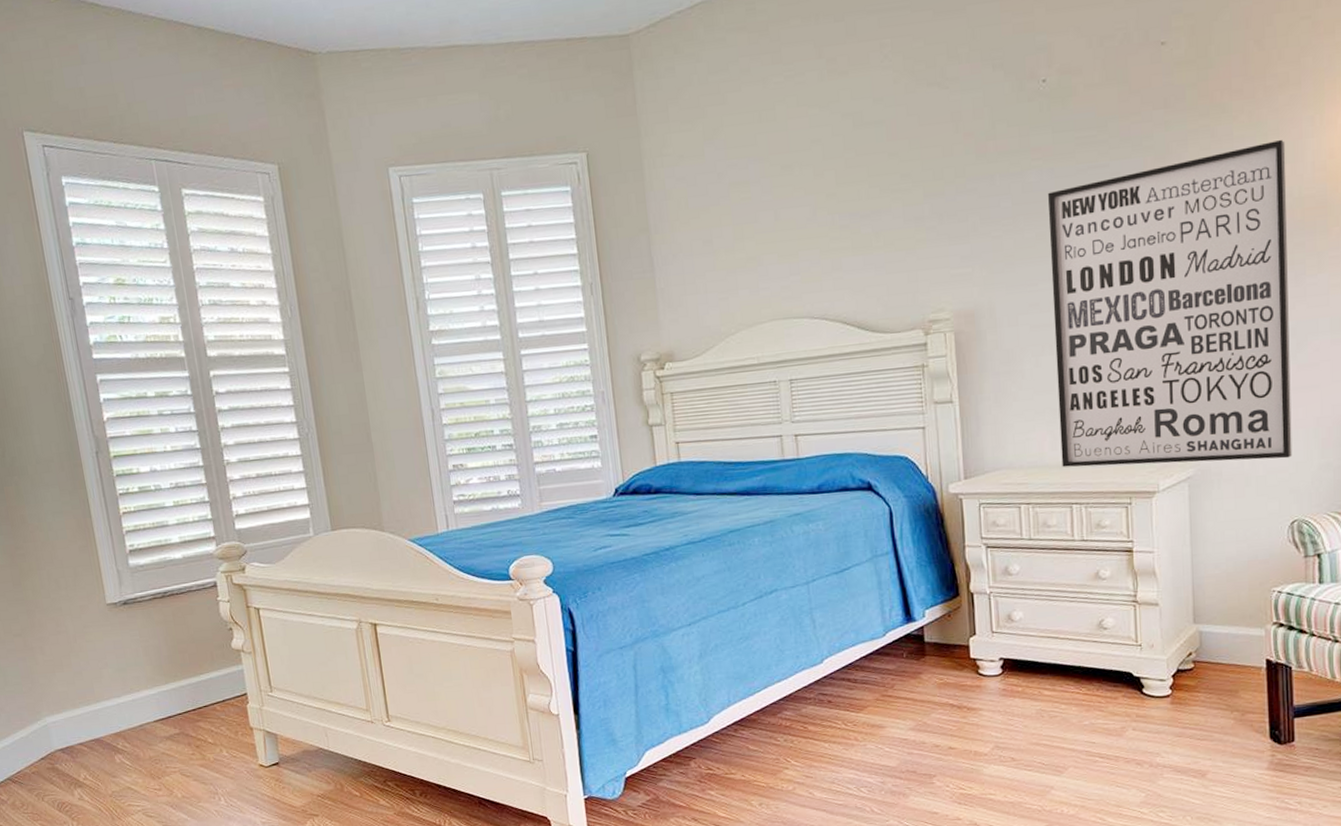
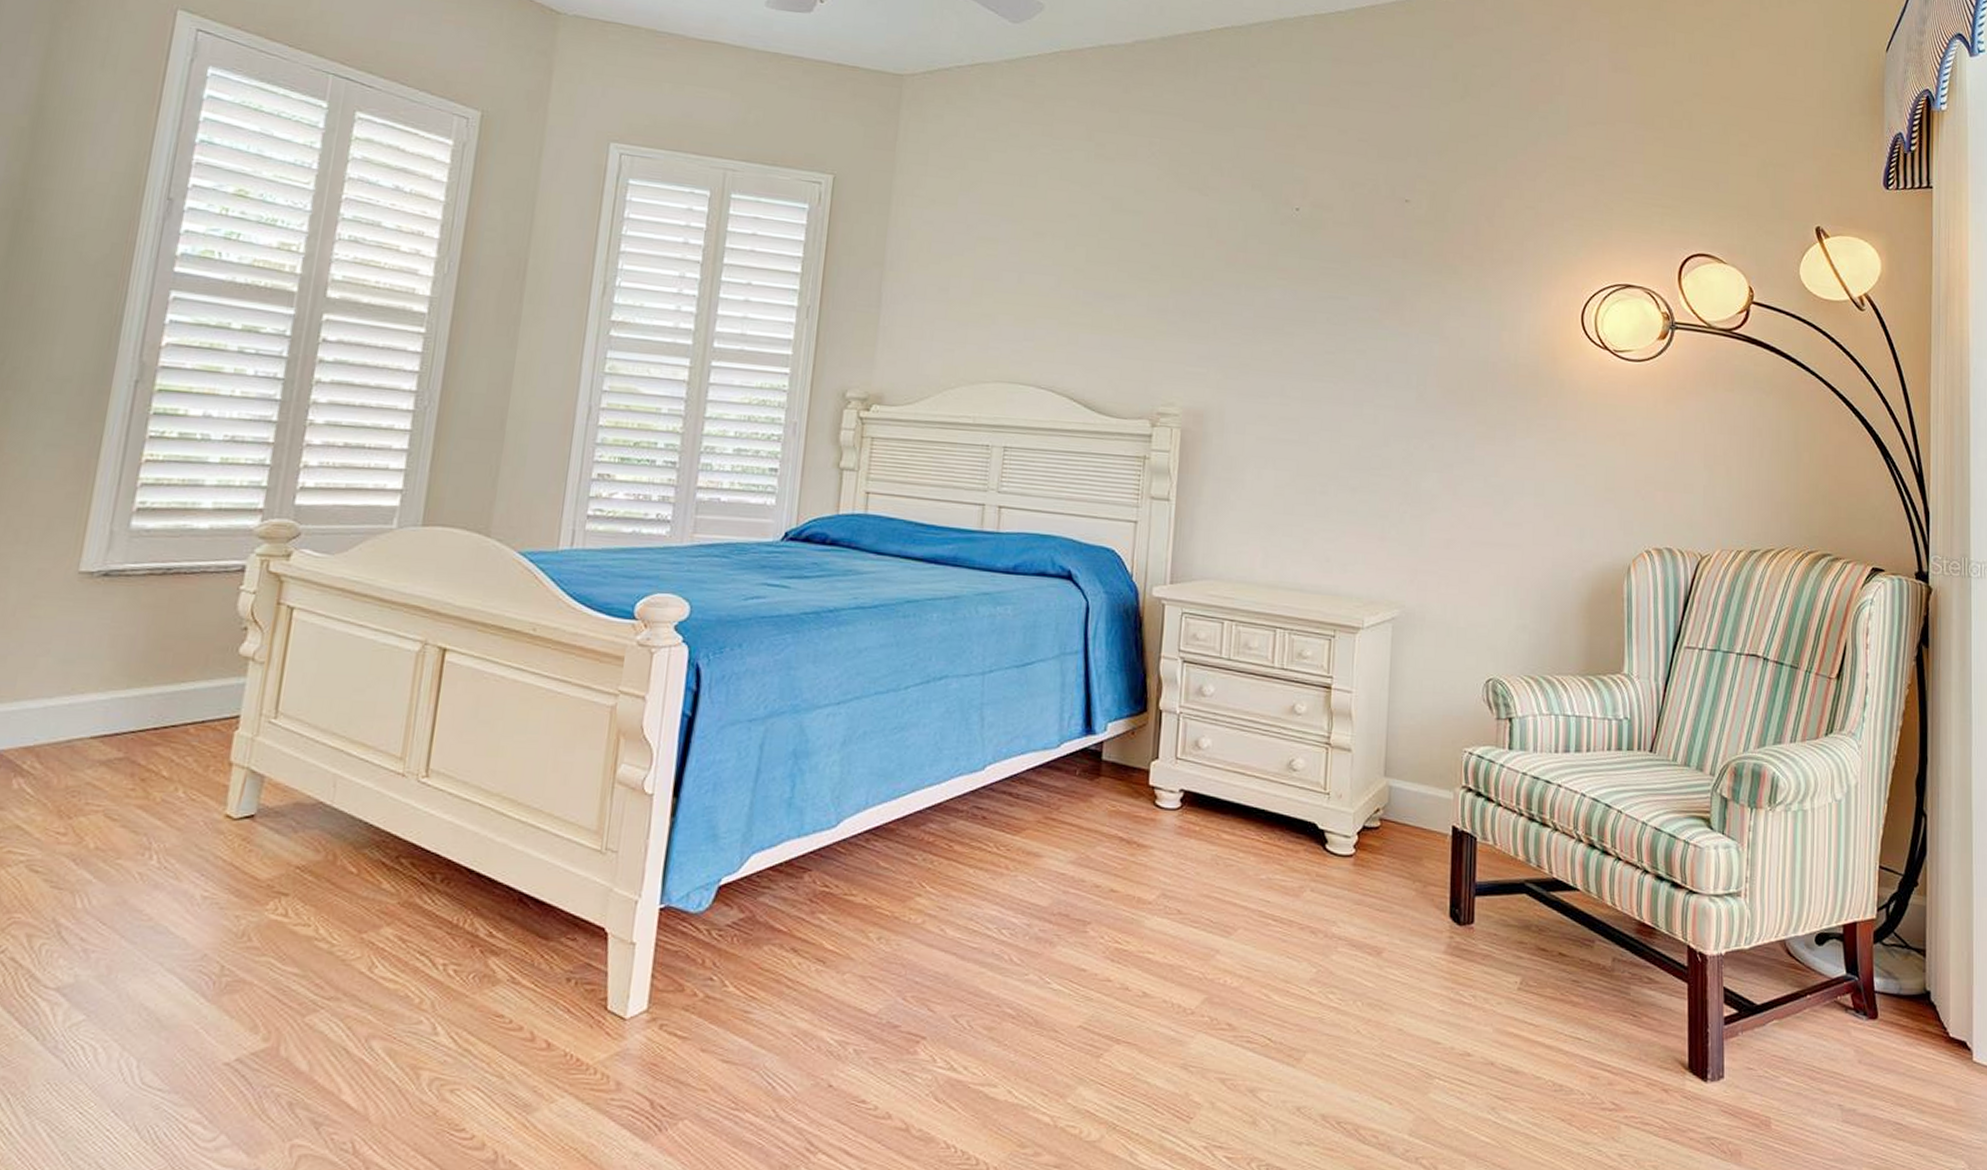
wall art: present [1047,139,1292,468] -> none [1270,308,1506,614]

